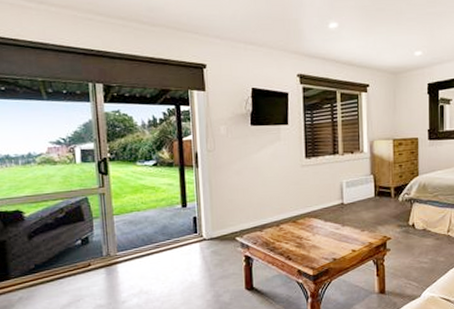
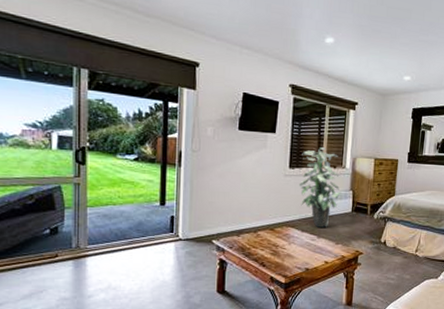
indoor plant: none [317,134,362,215] -> present [298,147,341,227]

